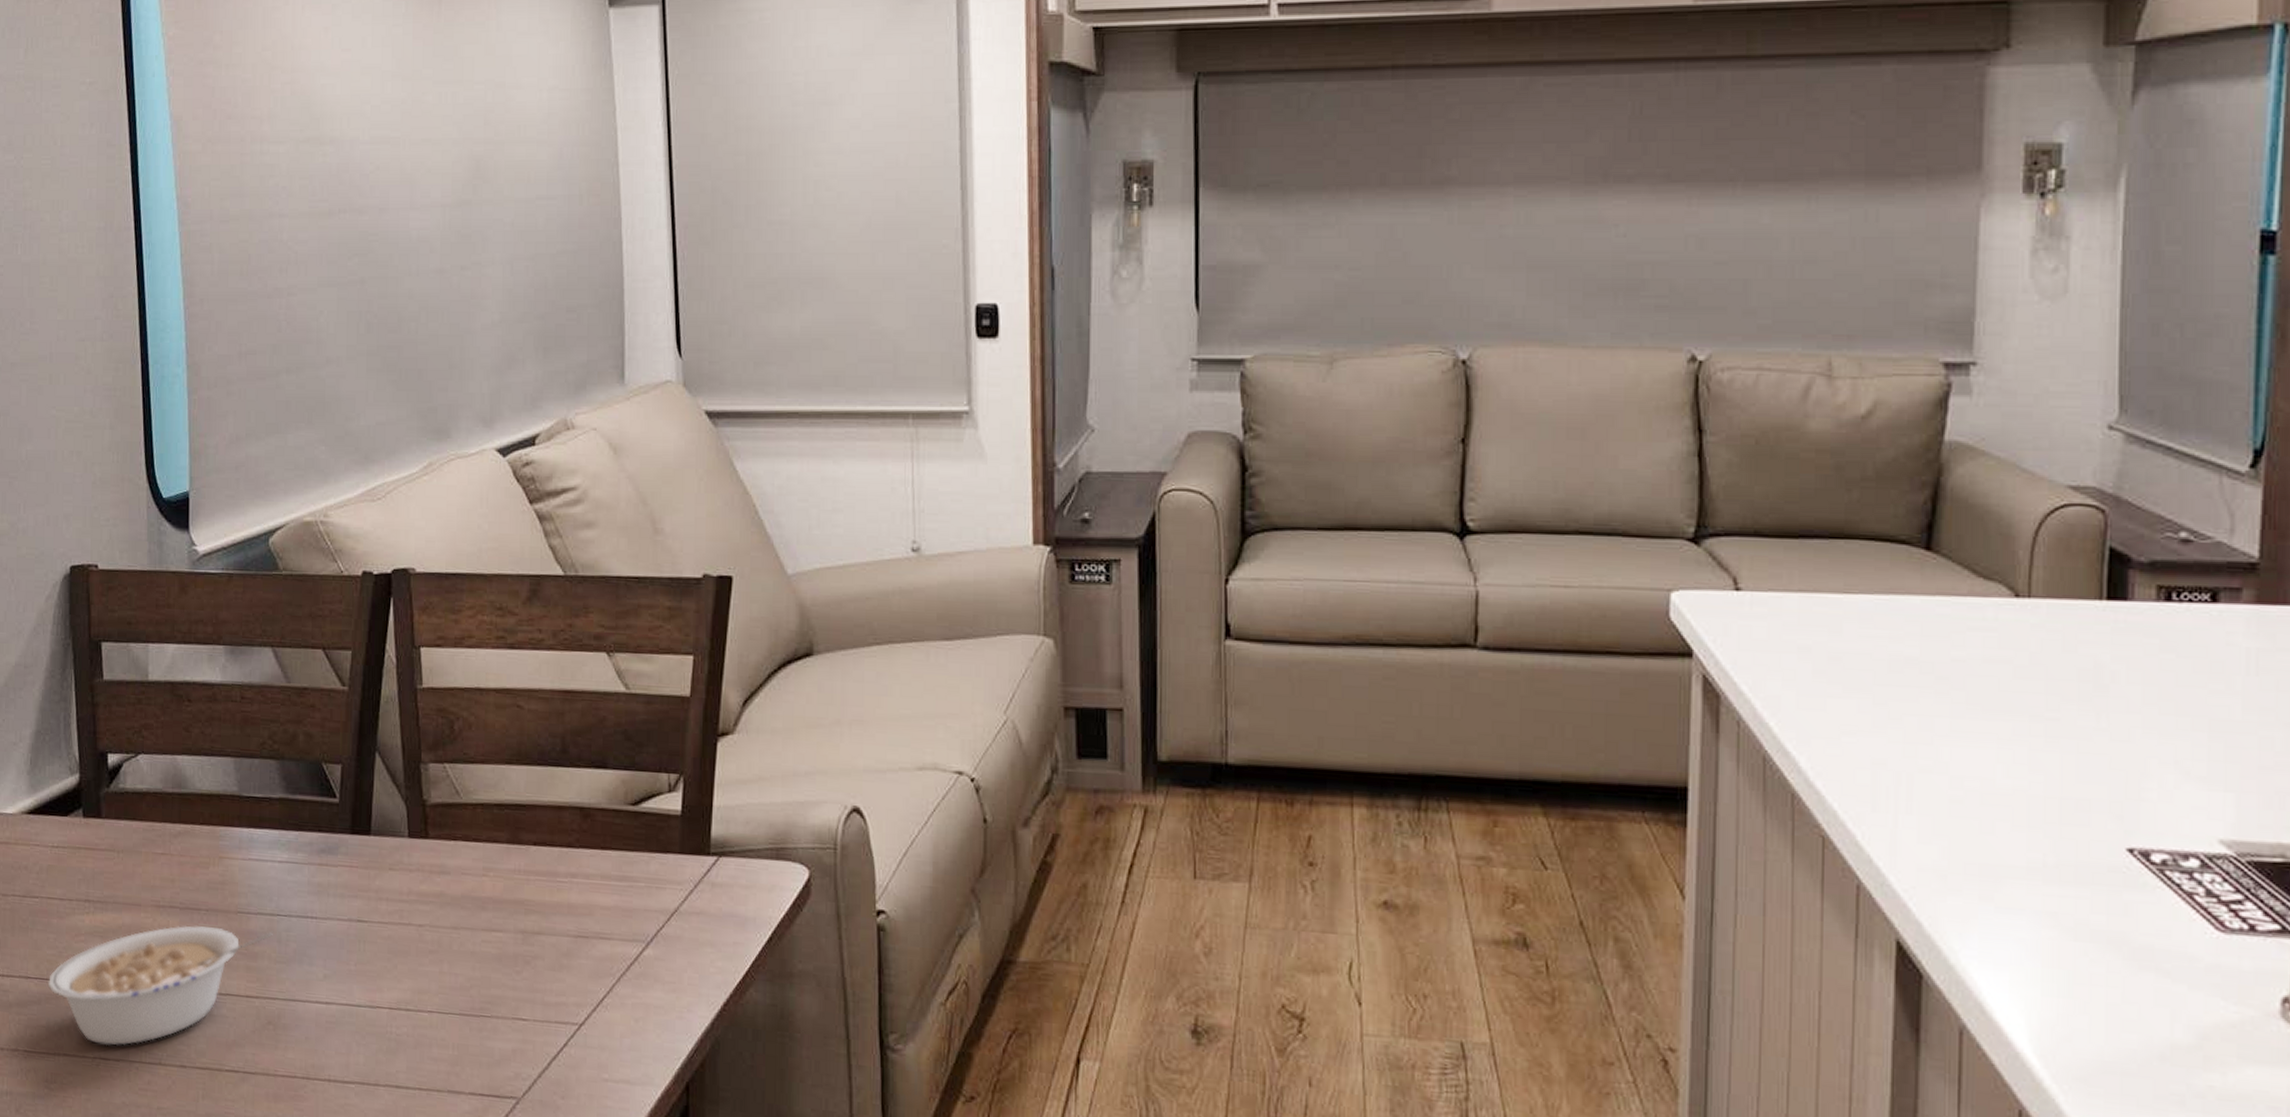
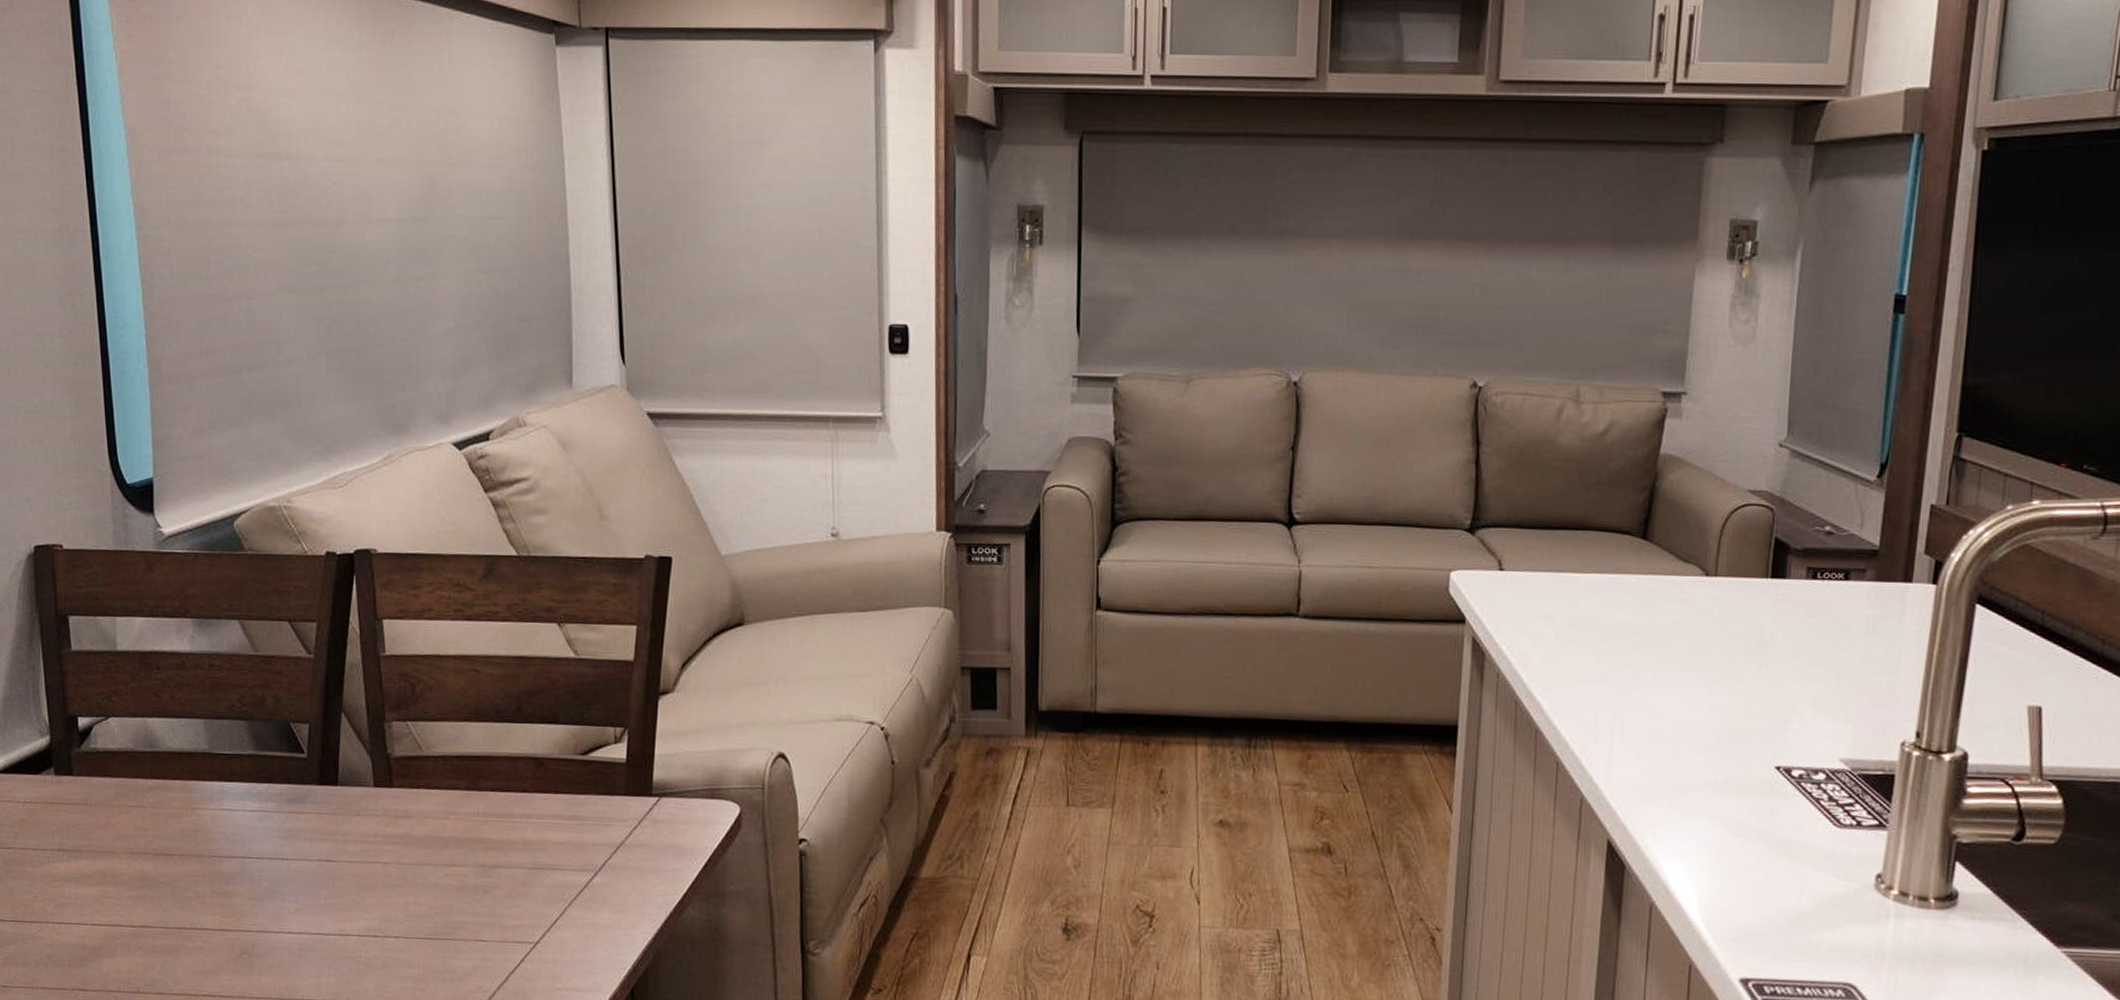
legume: present [47,925,273,1046] -> none [23,869,246,978]

